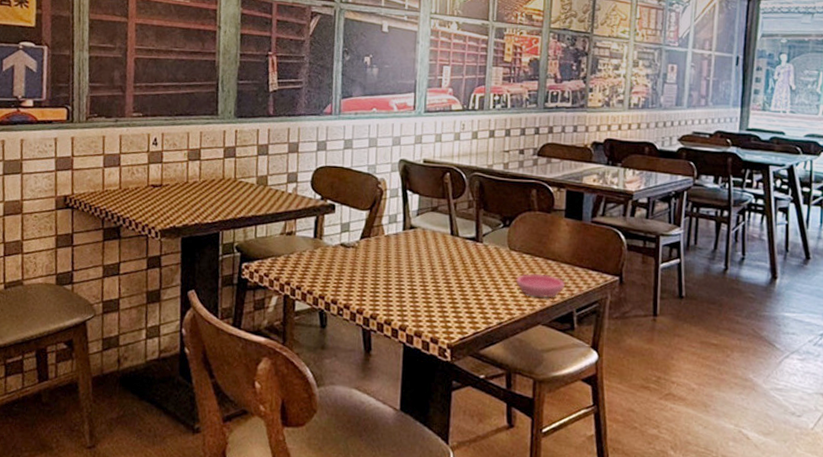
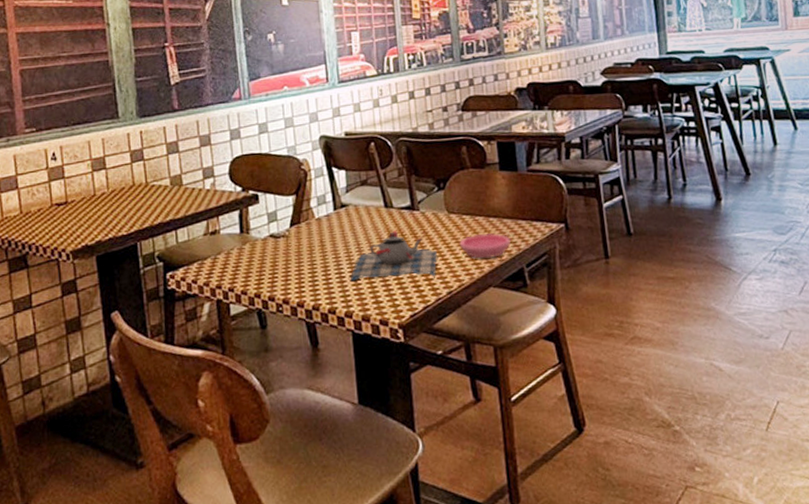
teapot: none [408,257,493,307] -> present [350,230,437,281]

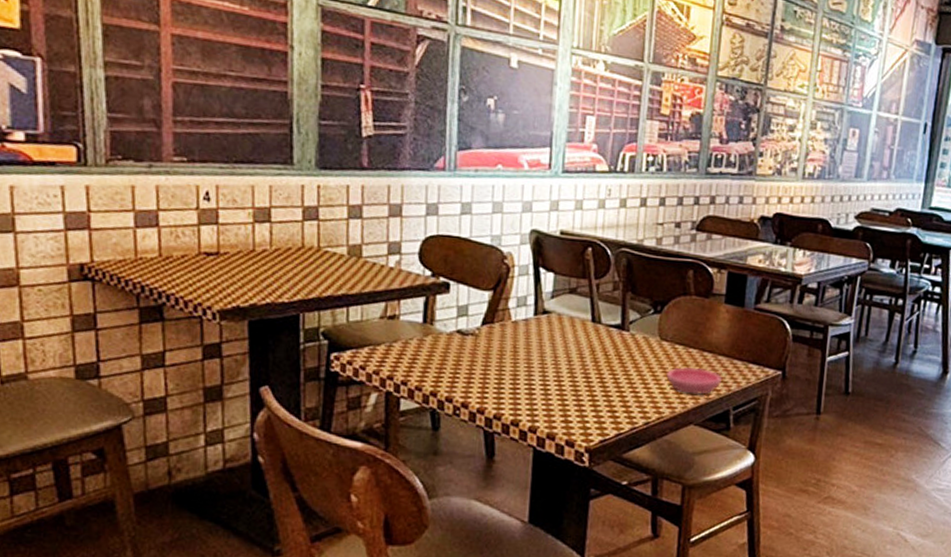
teapot: present [350,230,437,281] -> none [540,348,640,405]

